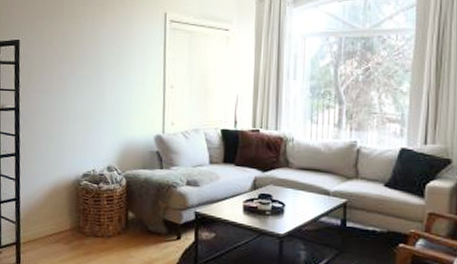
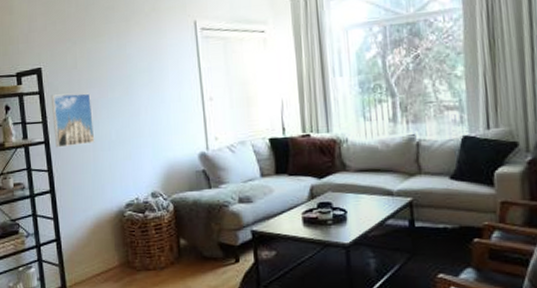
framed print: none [24,66,62,116] -> present [50,93,95,148]

